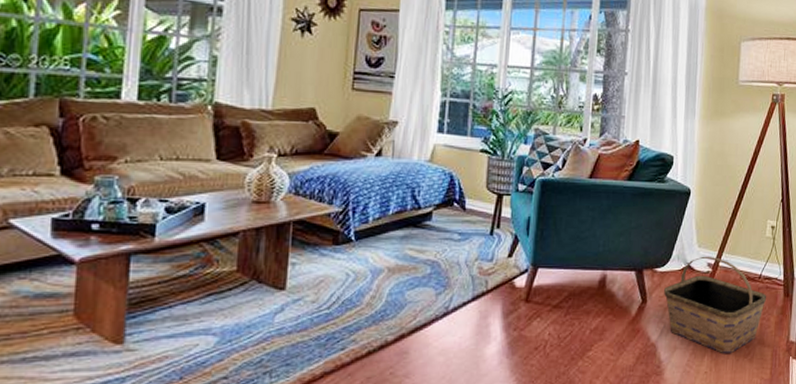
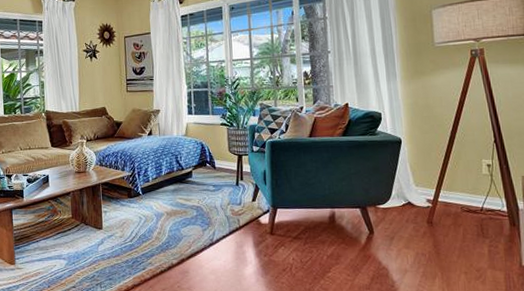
basket: present [664,256,767,354] -> none [388,193,492,277]

